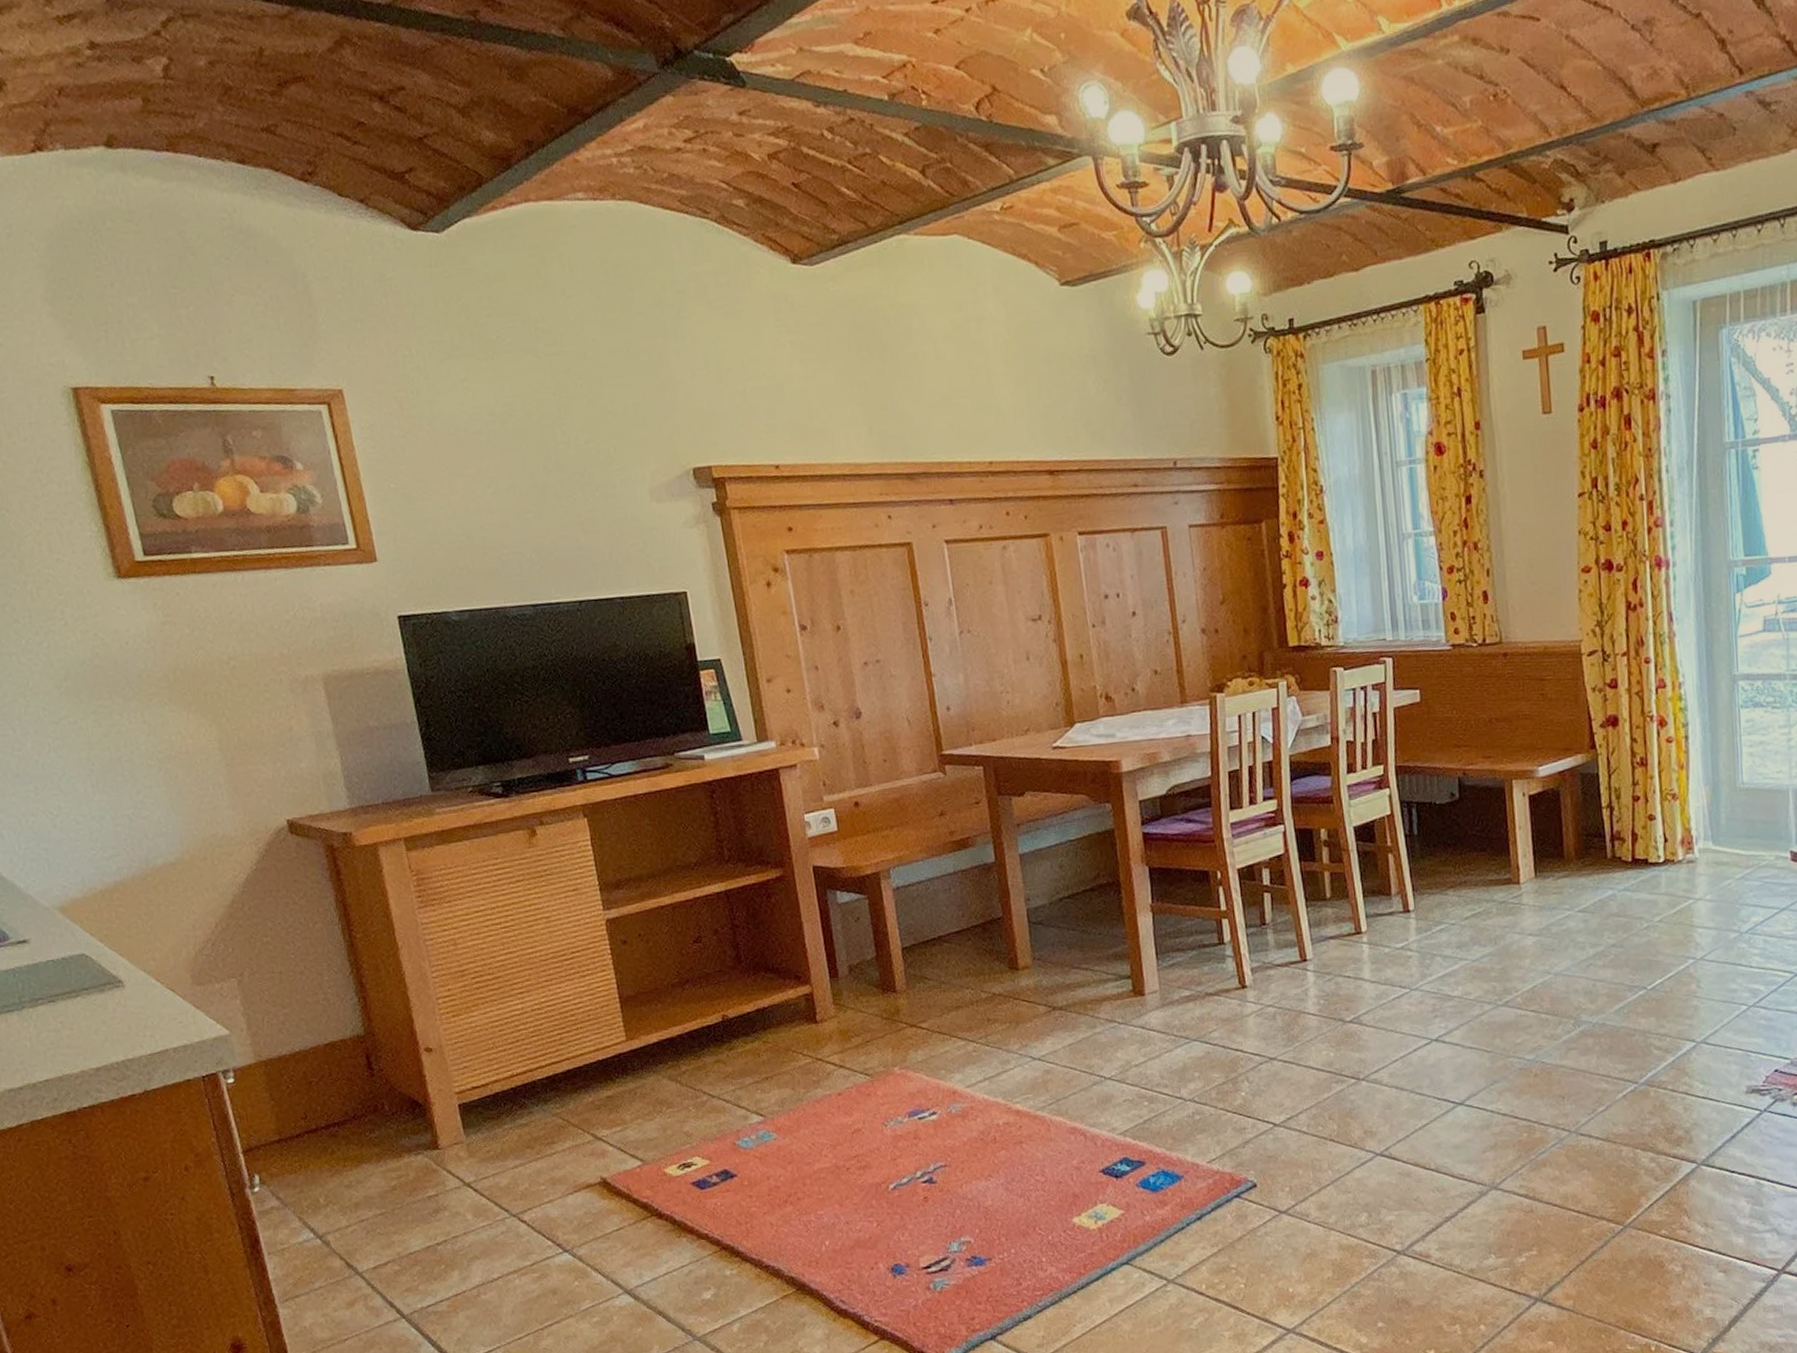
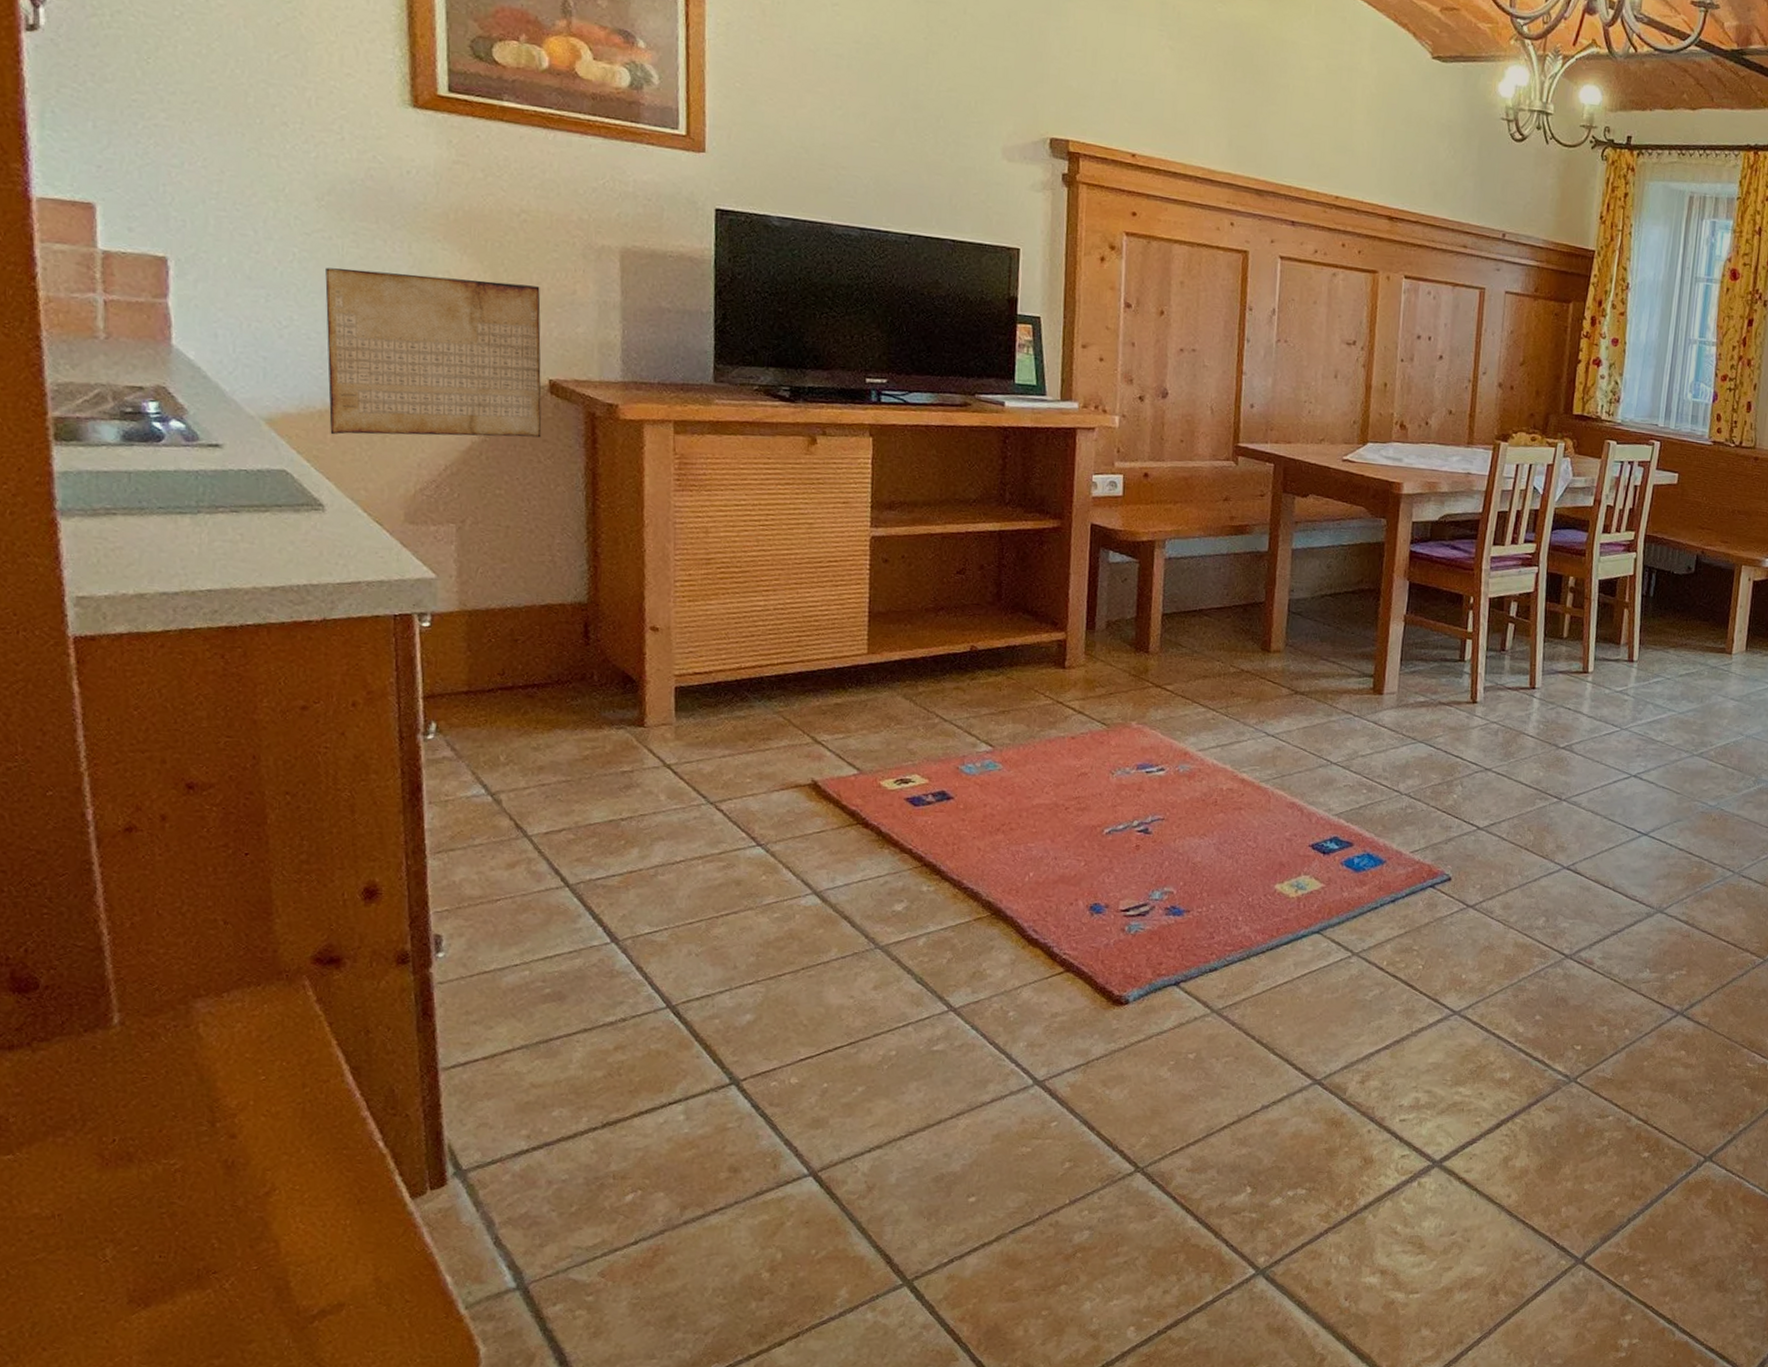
periodic table: none [77,730,292,912] -> present [325,267,542,438]

